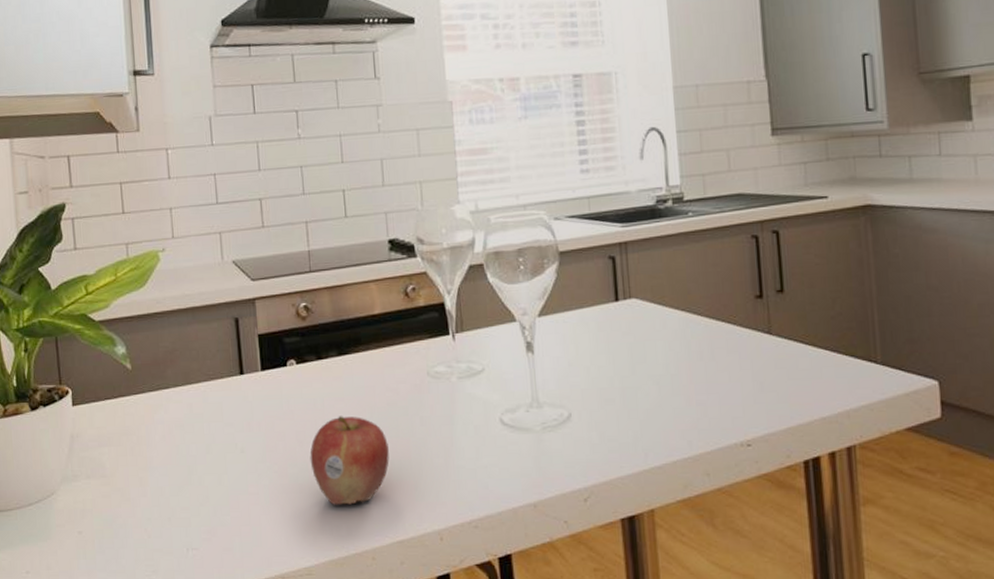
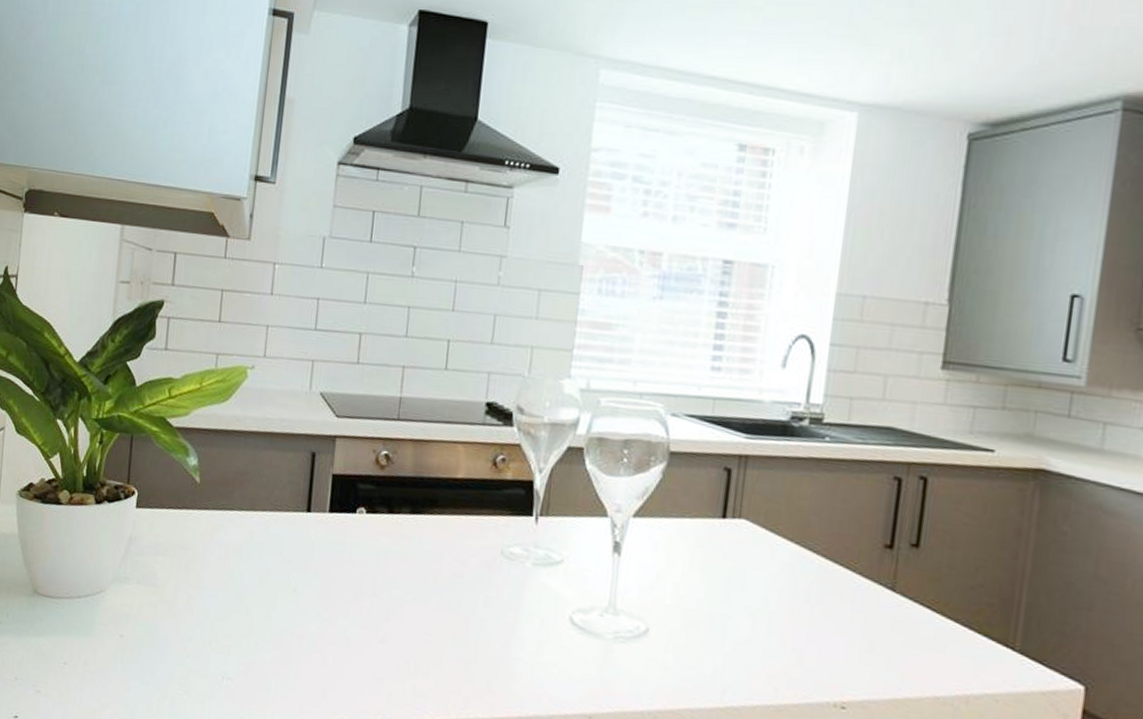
fruit: present [310,416,389,505] -> none [362,576,446,672]

